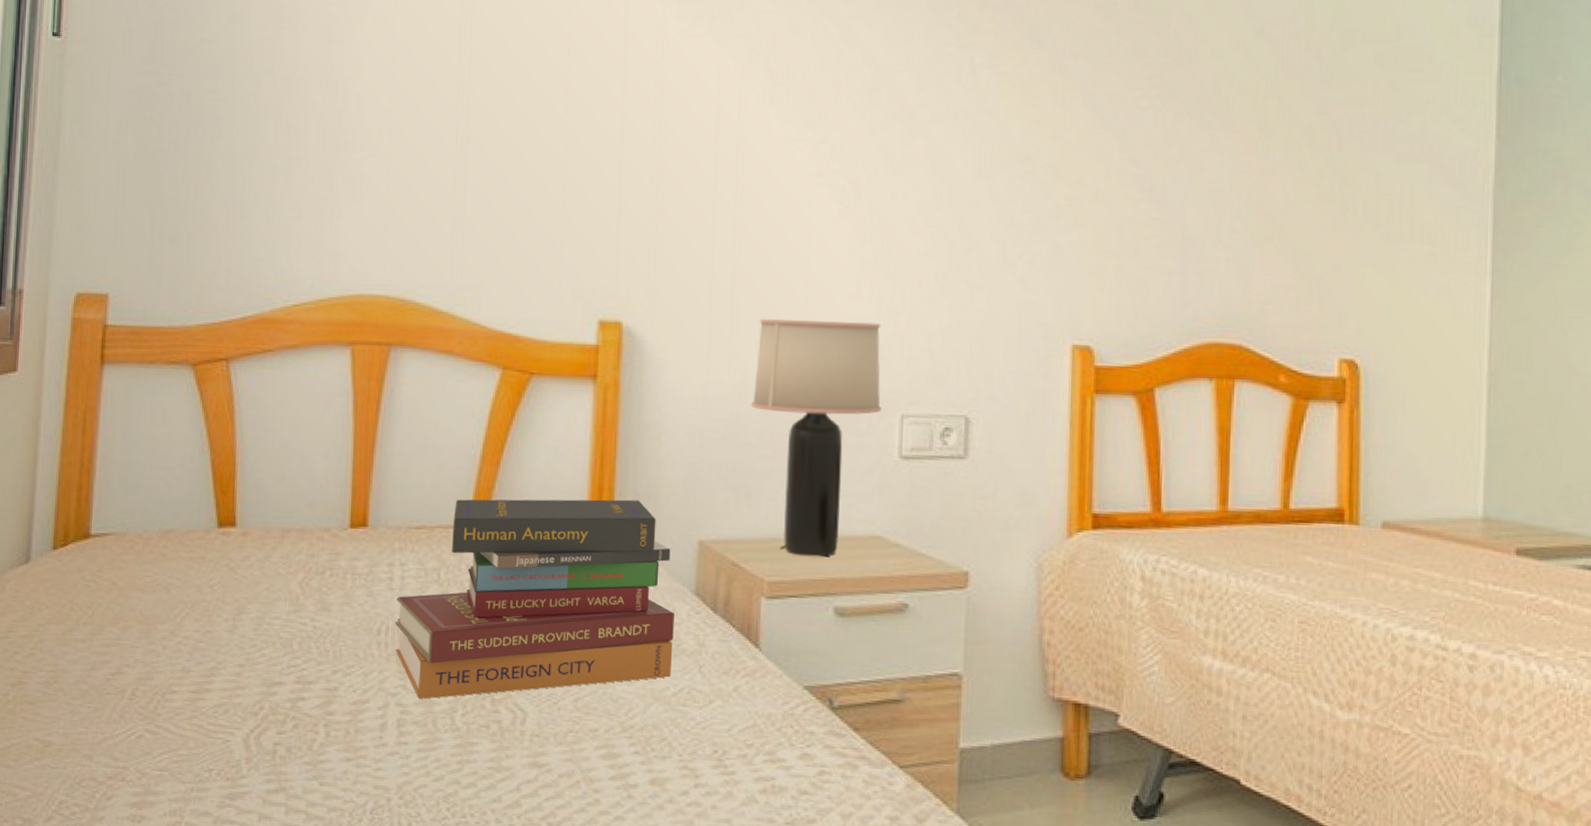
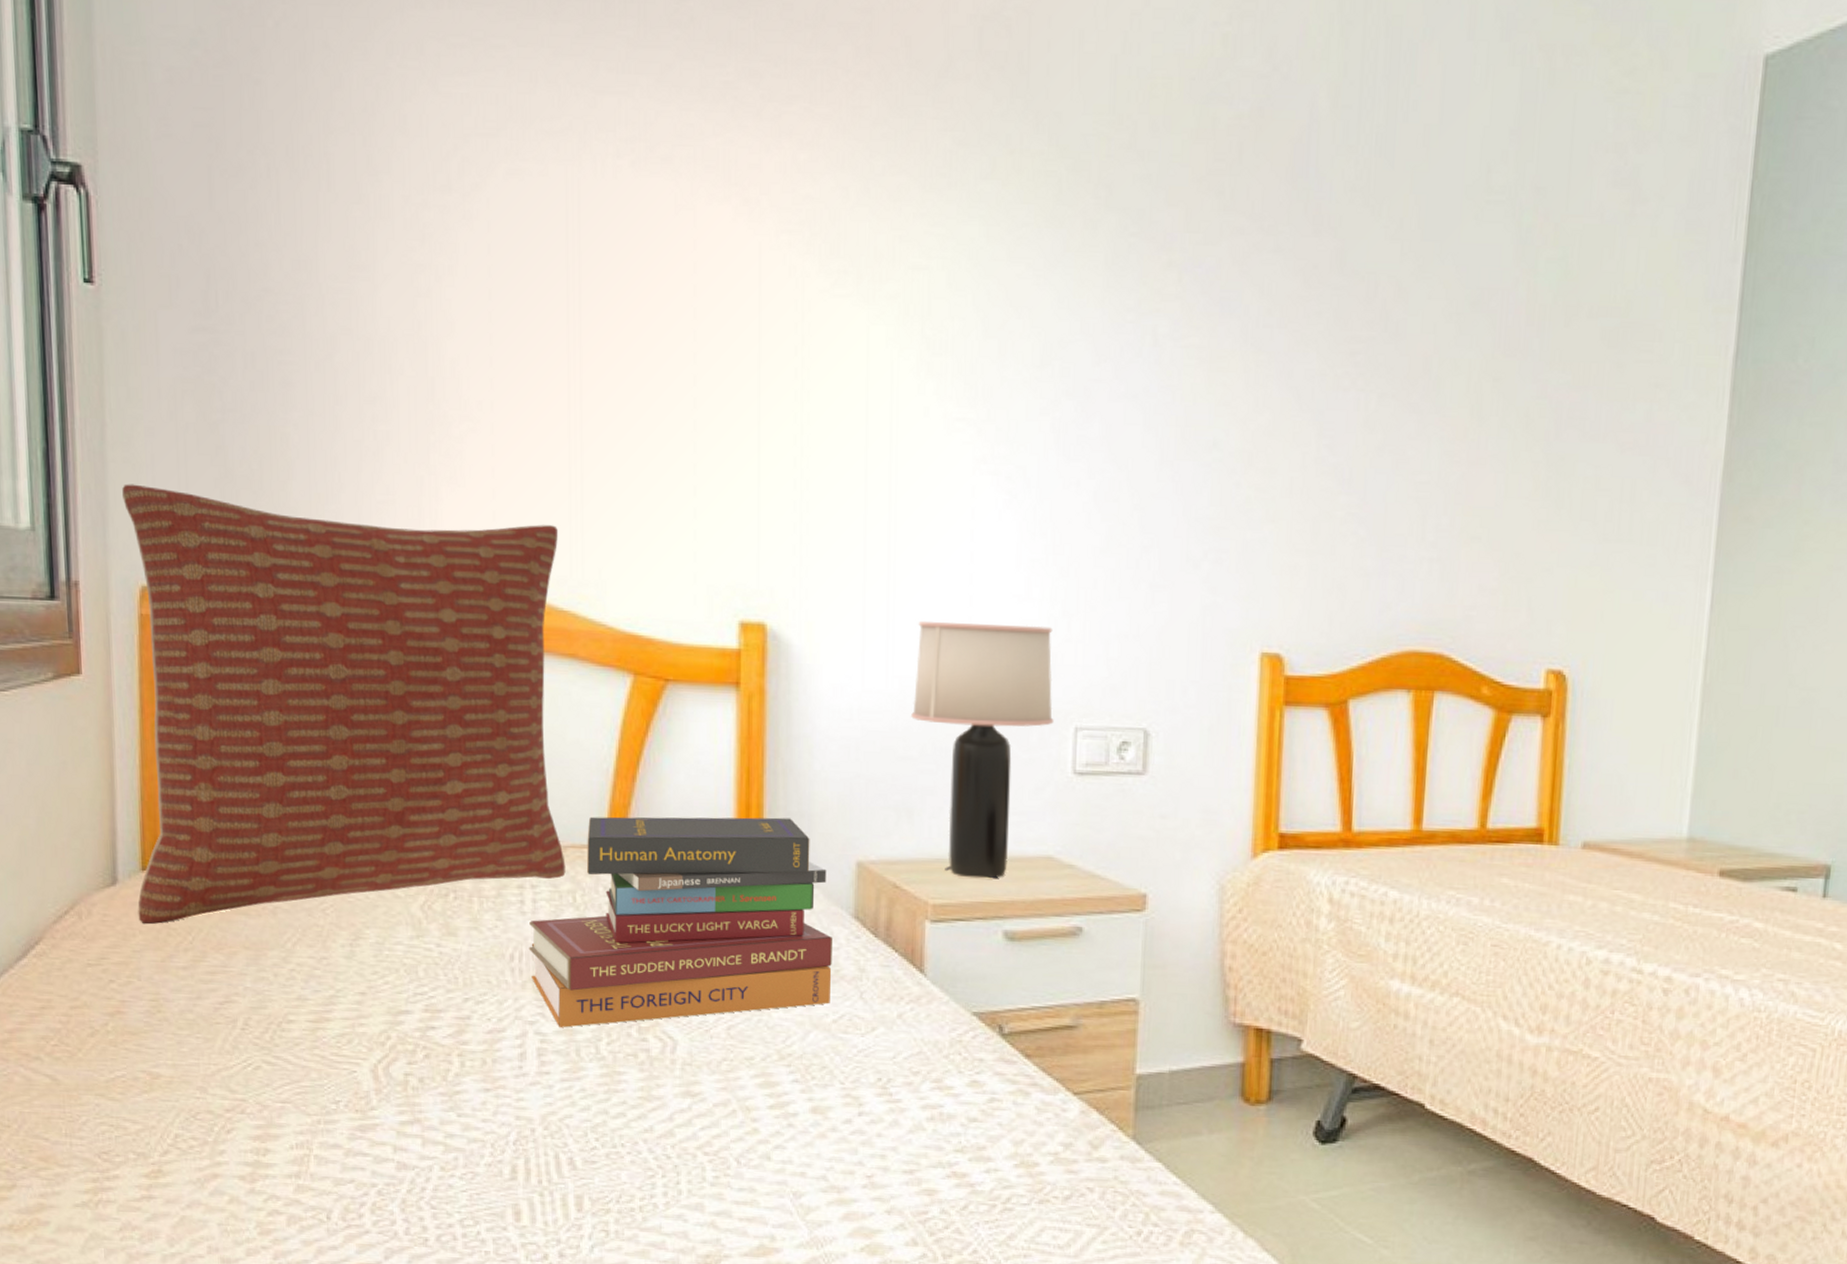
pillow: none [46,205,441,600] -> present [122,484,566,925]

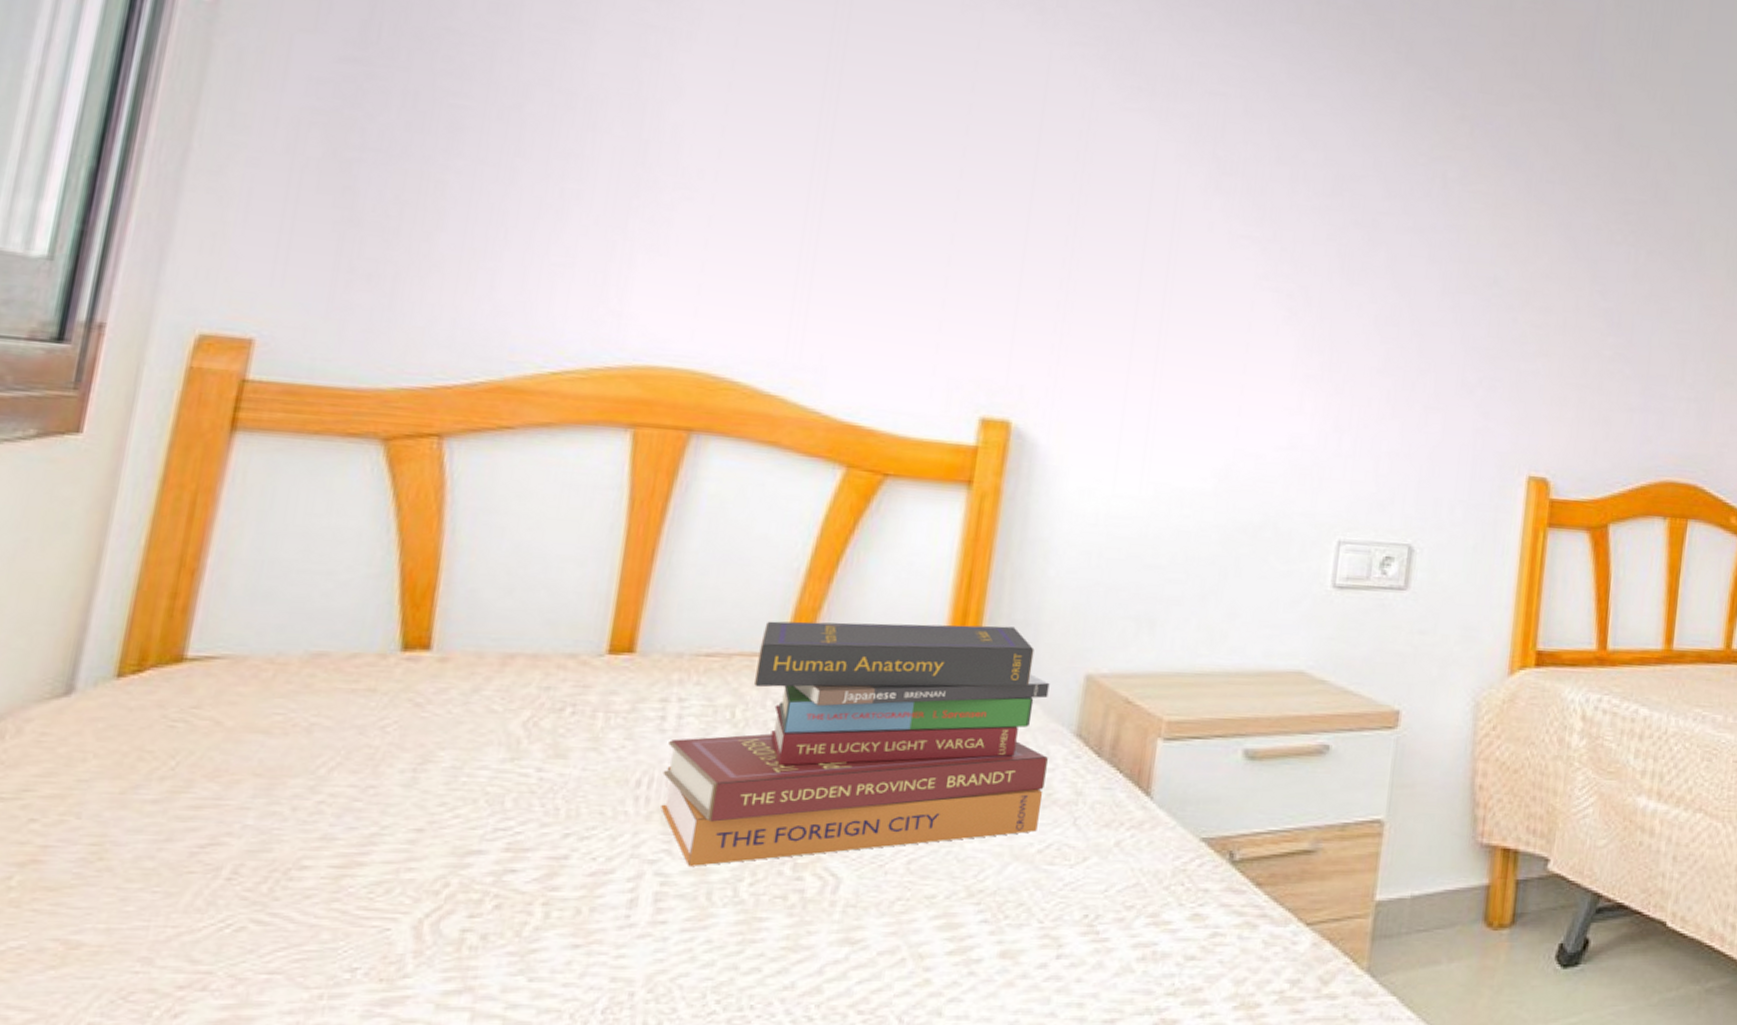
pillow: present [122,484,566,925] -> none [96,217,777,746]
table lamp: present [911,620,1054,879] -> none [1164,427,1323,694]

